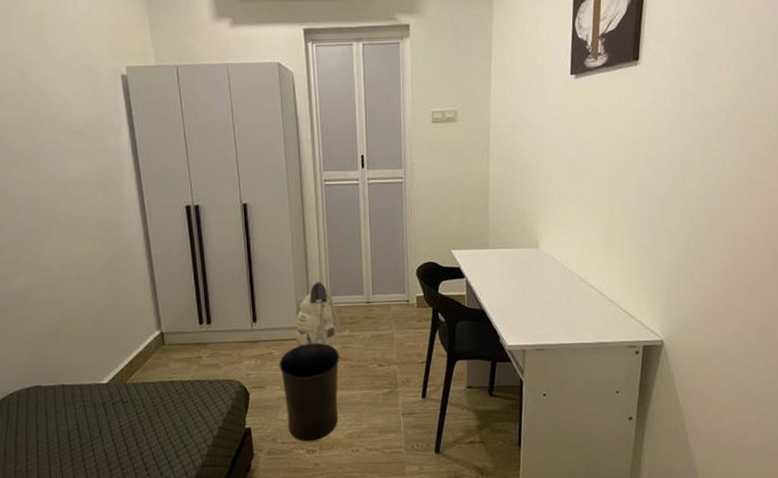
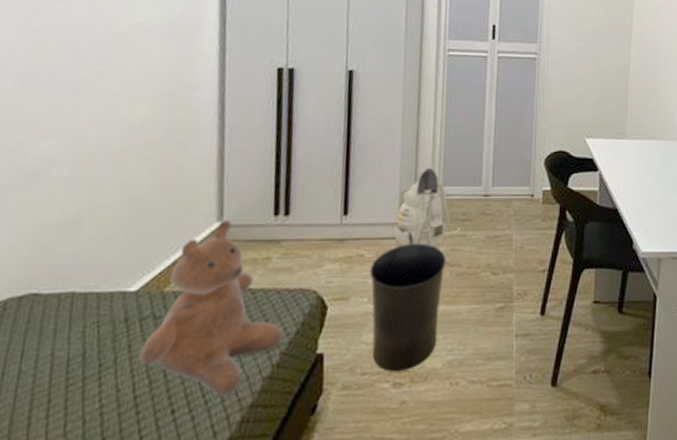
teddy bear: none [116,329,219,458] -> present [139,220,283,396]

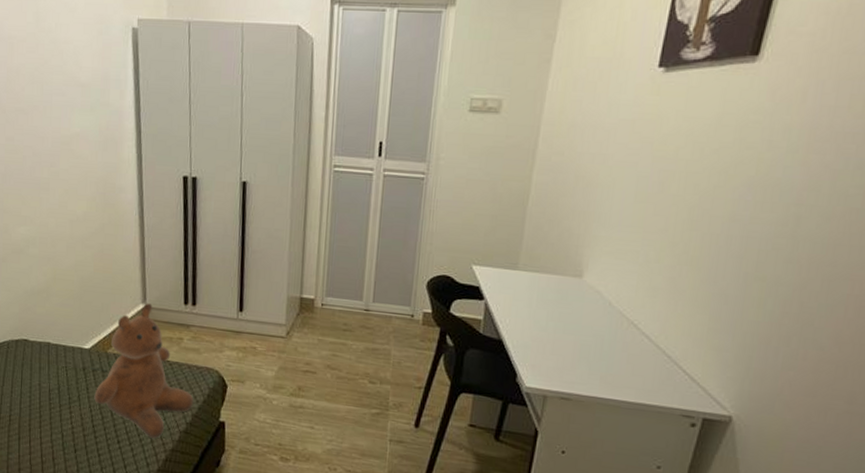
waste bin: present [369,243,446,371] -> none [261,344,328,449]
backpack: present [393,167,461,247] -> none [281,277,342,350]

